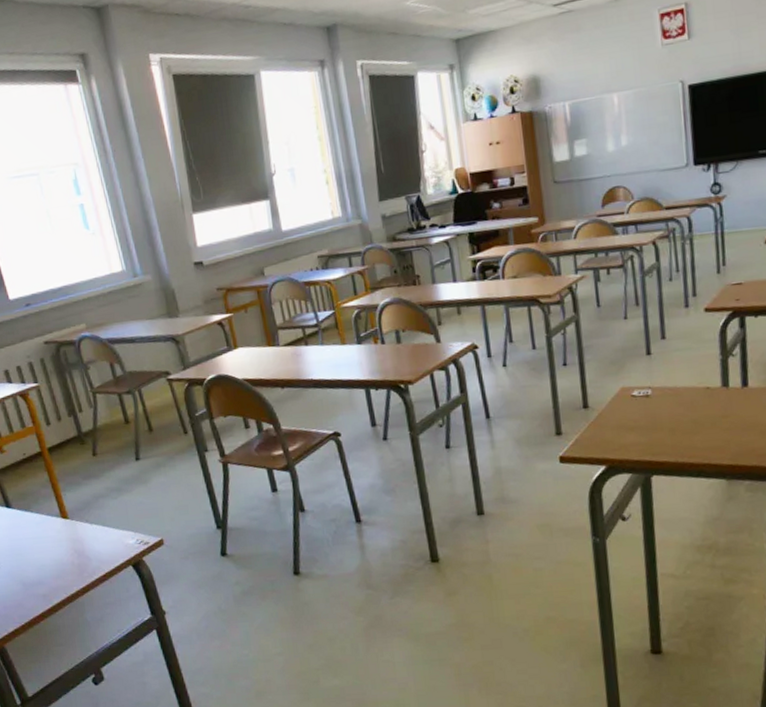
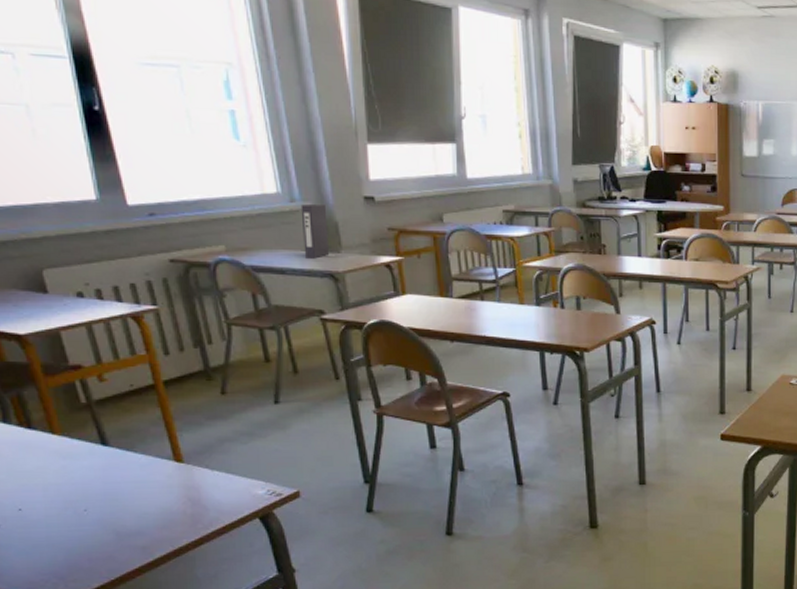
binder: none [142,275,170,326] -> present [300,203,330,259]

